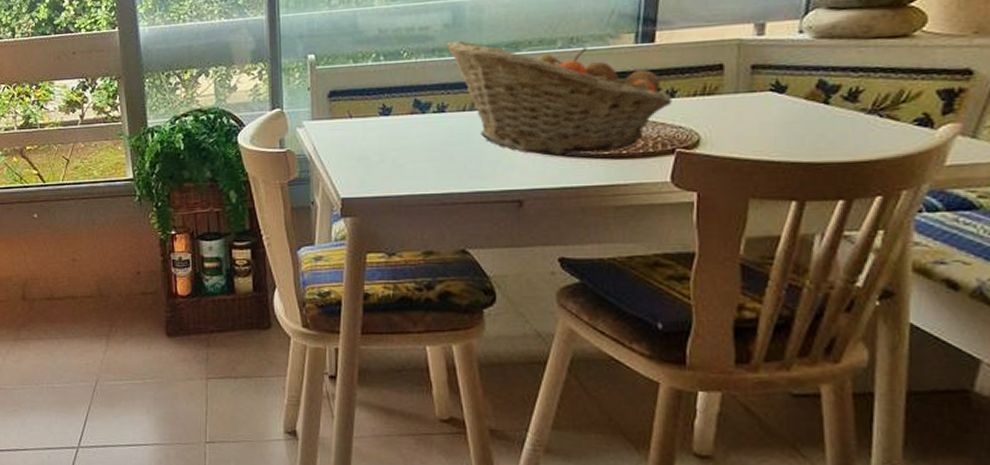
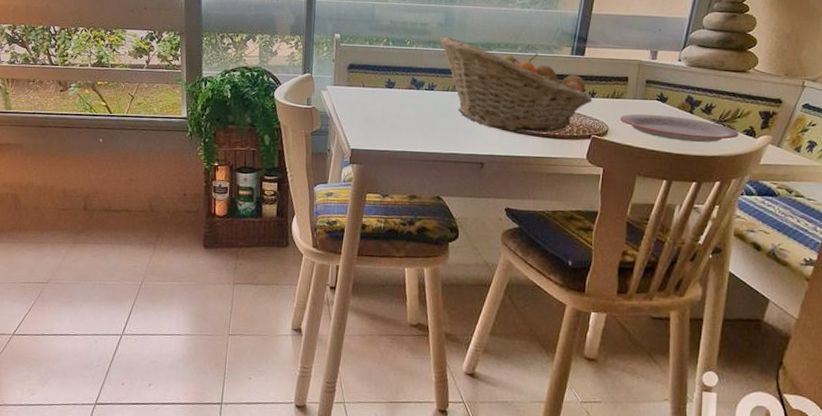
plate: none [717,110,907,145] -> present [620,113,739,143]

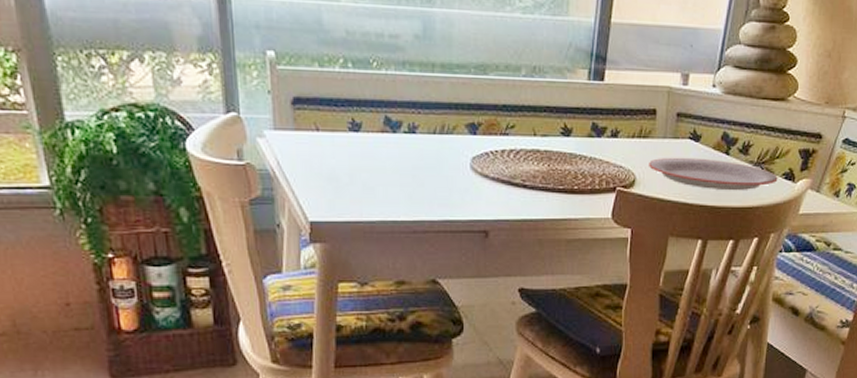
fruit basket: present [439,37,592,132] -> none [417,55,616,187]

